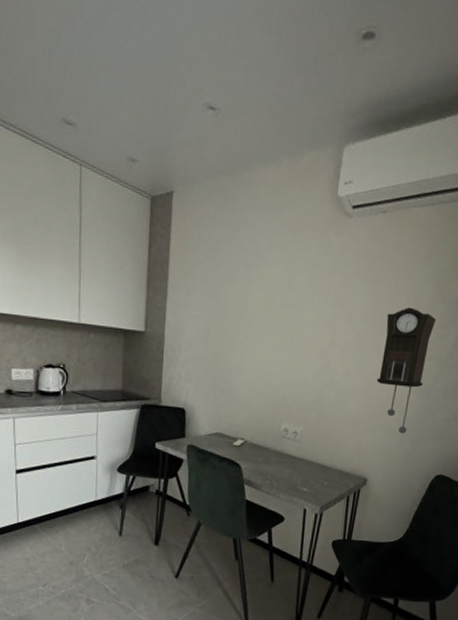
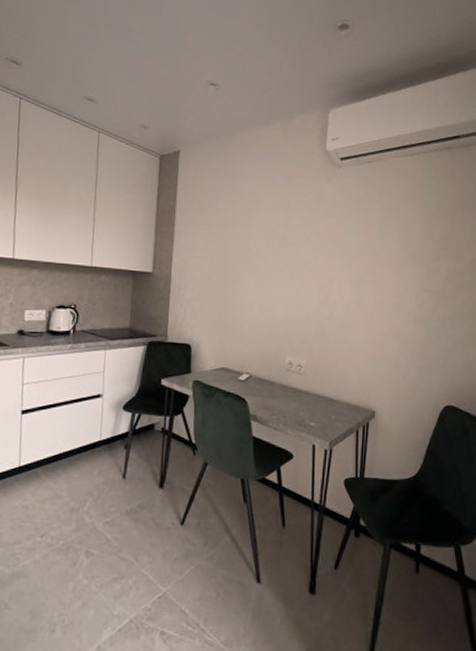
pendulum clock: present [376,307,436,434] -> none [375,243,427,364]

